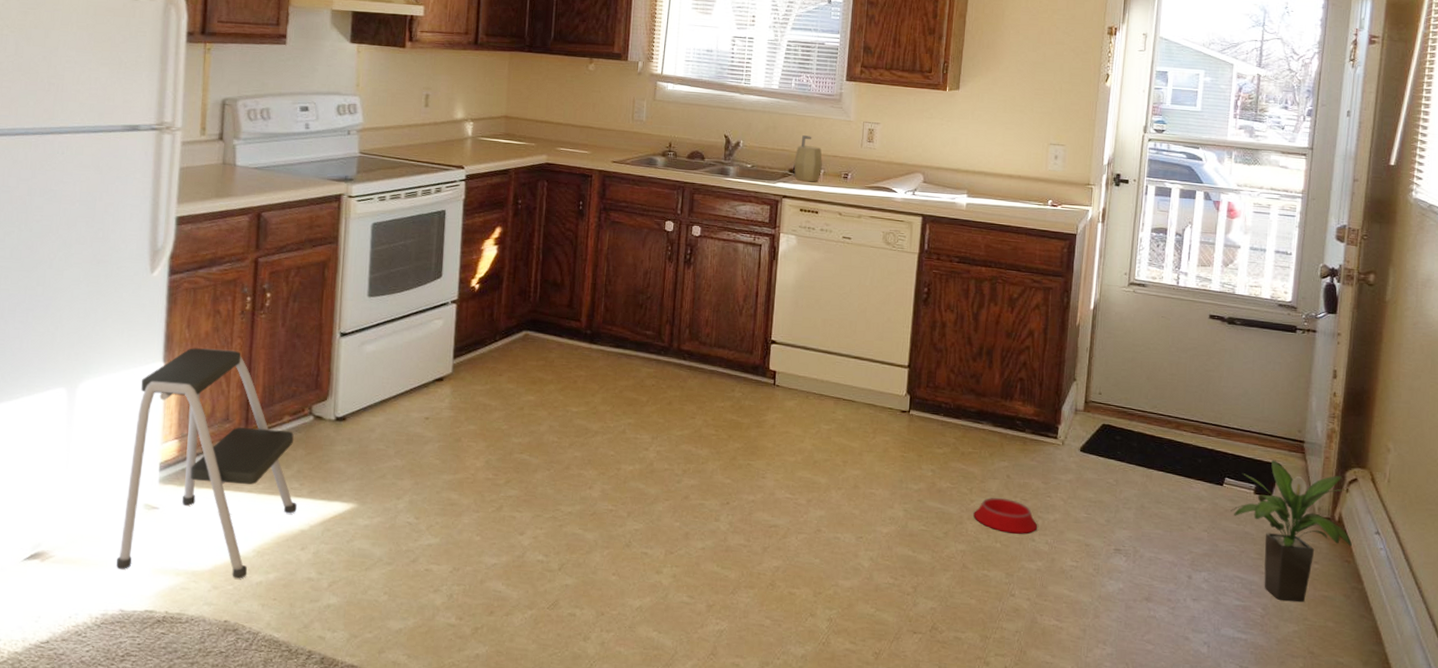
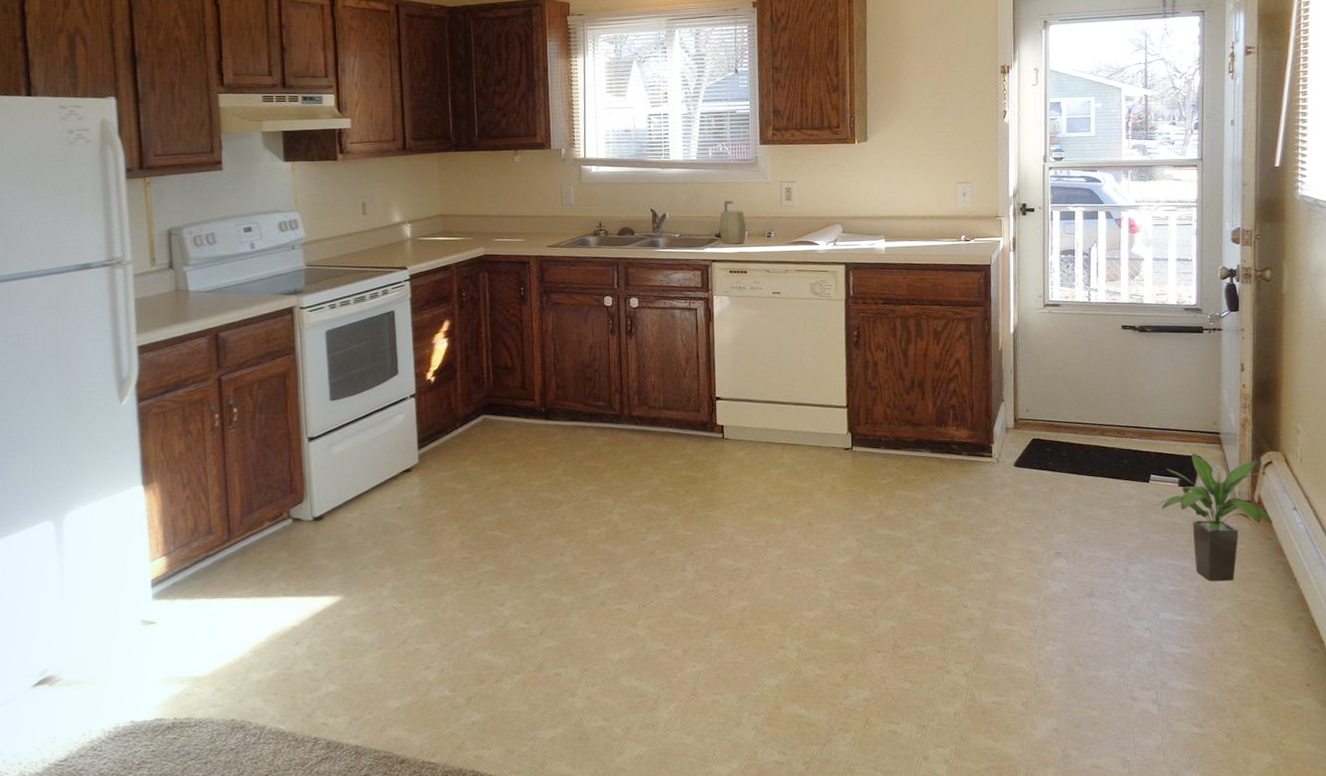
step stool: present [116,348,297,579] -> none [122,466,287,684]
pet bowl: present [973,497,1038,535] -> none [921,518,982,550]

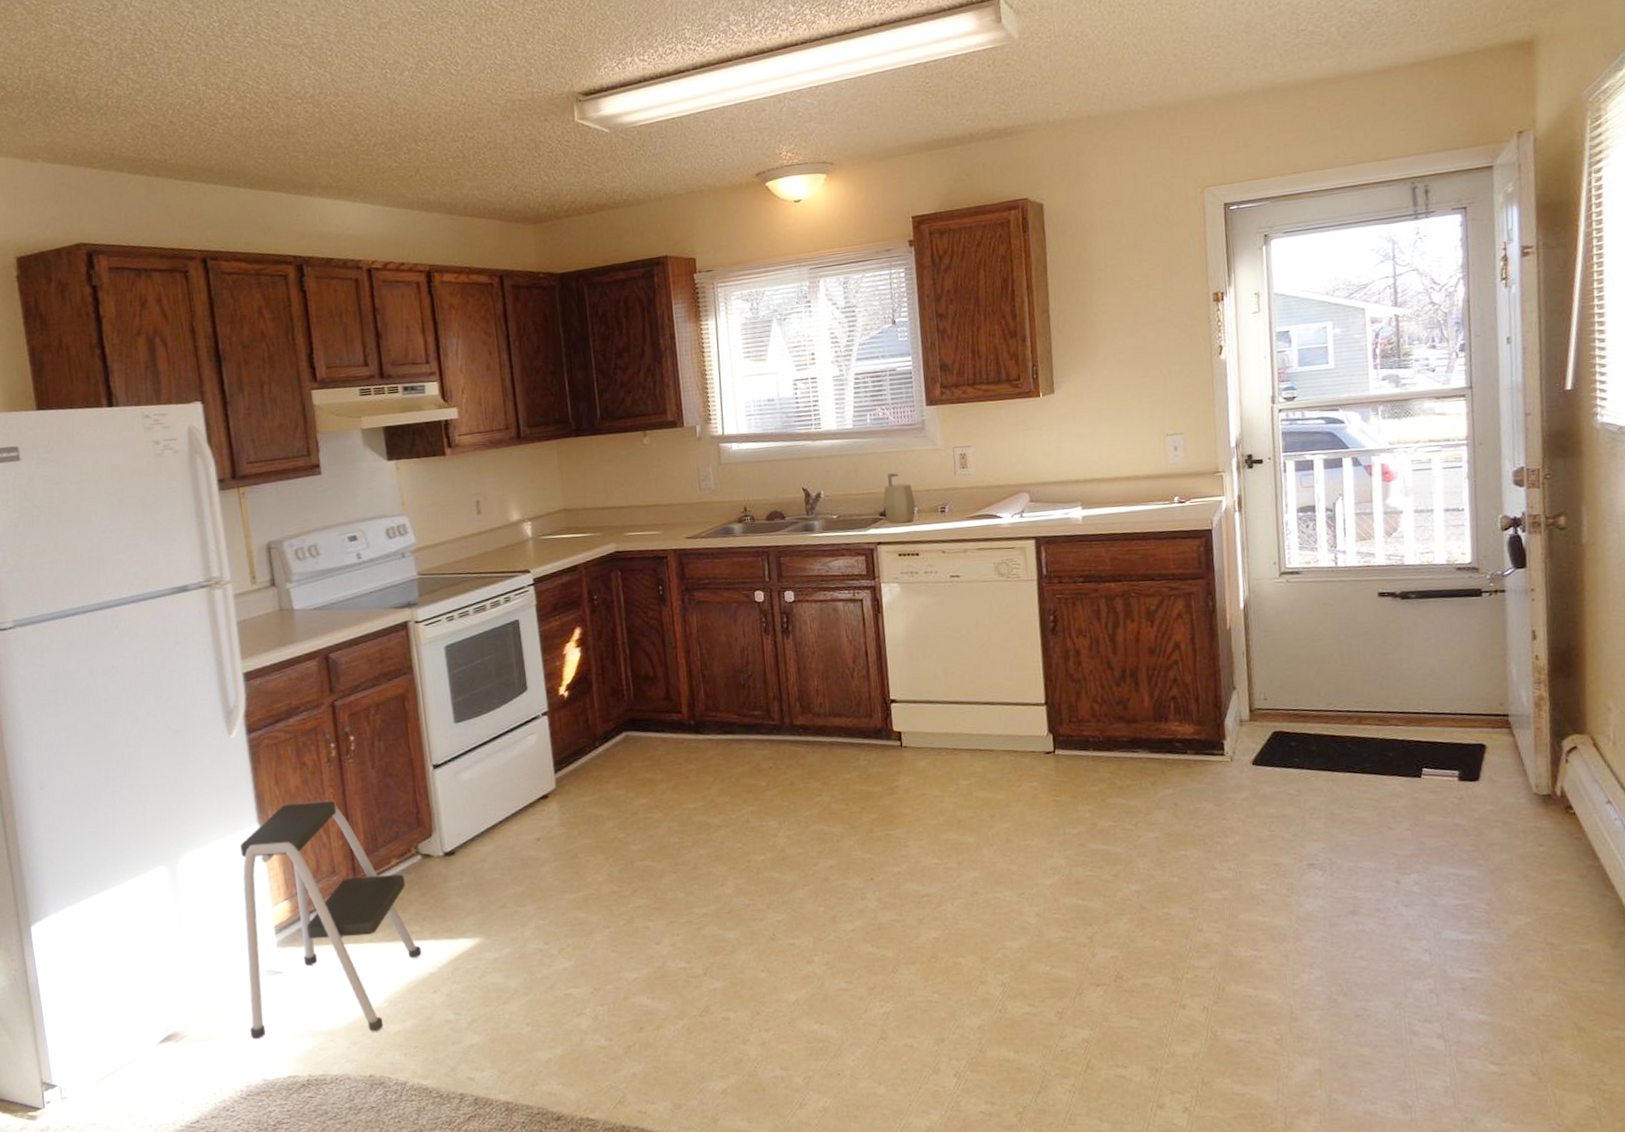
step stool: none [122,466,287,684] -> present [240,801,422,1039]
potted plant: present [1158,453,1272,581] -> none [1434,740,1581,892]

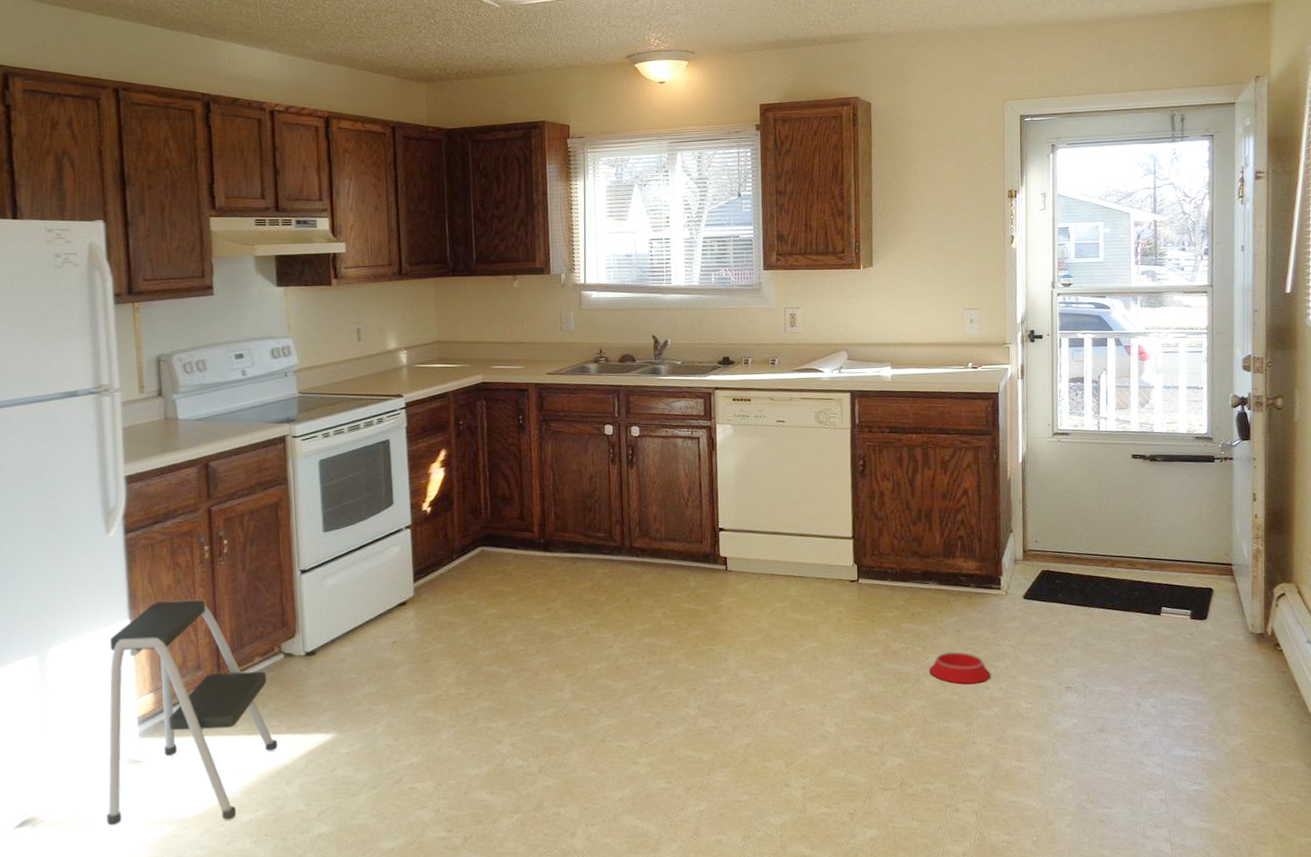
soap dispenser: present [883,473,915,524] -> none [722,327,749,372]
pet bowl: none [1143,828,1217,865] -> present [929,651,991,684]

